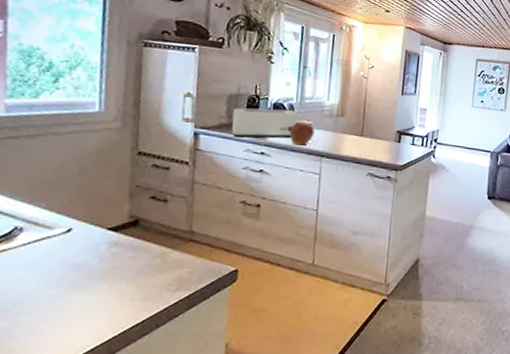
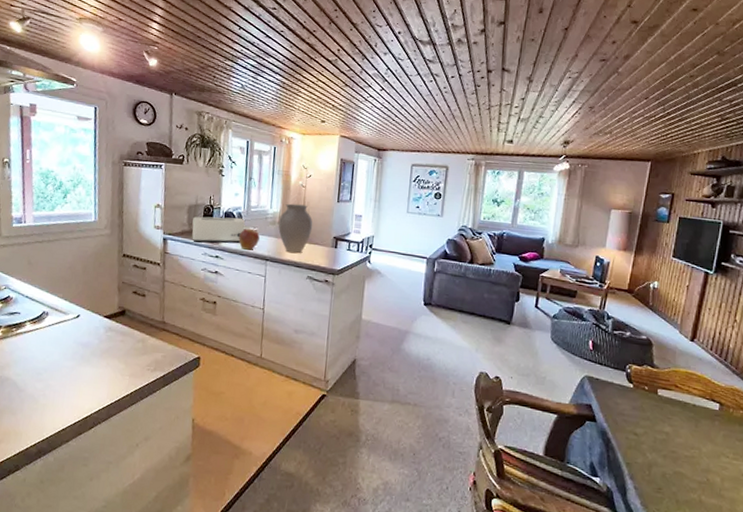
vase: none [336,95,375,149] -> present [278,203,313,254]

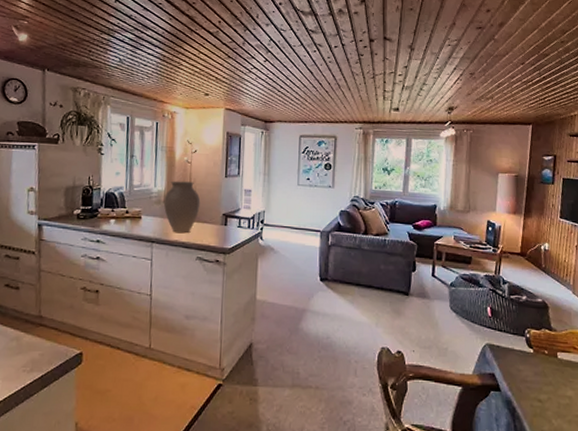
toaster: present [192,216,246,243] -> none [69,198,129,227]
fruit: present [238,226,260,250] -> none [121,207,144,232]

